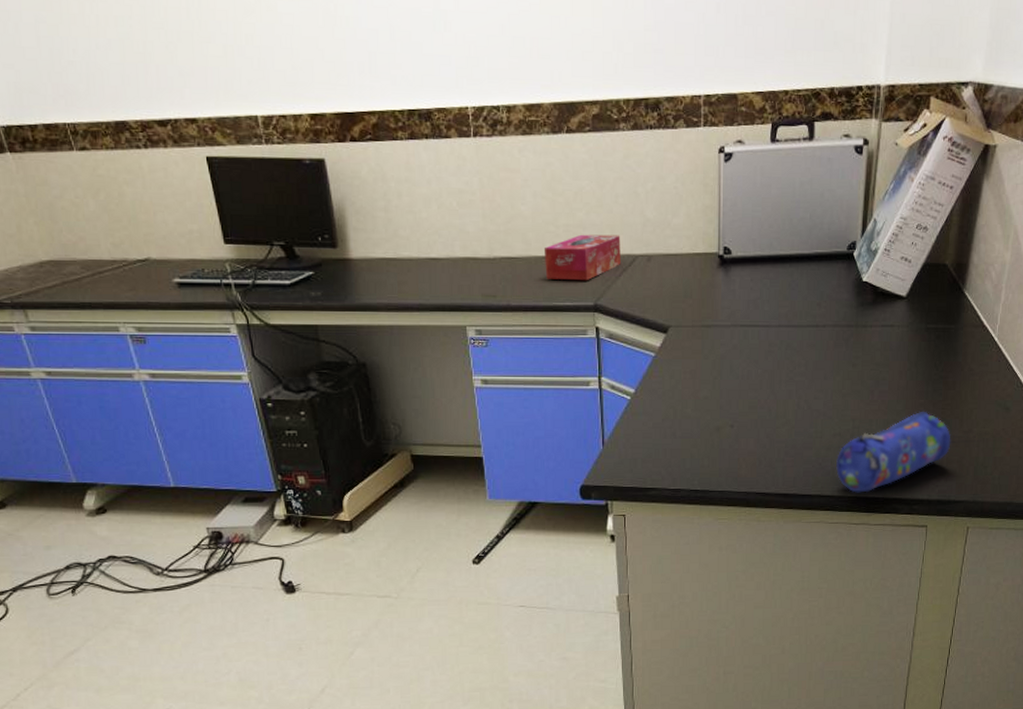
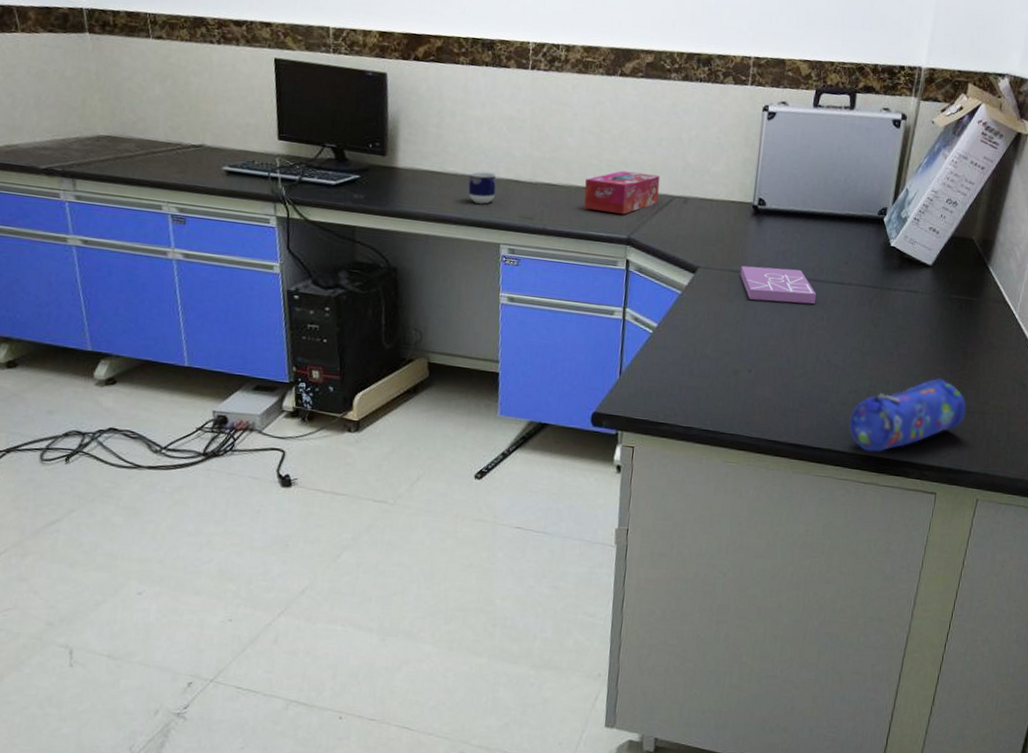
cup: none [423,252,455,287] -> present [467,170,497,204]
book: none [712,316,792,354] -> present [740,265,817,304]

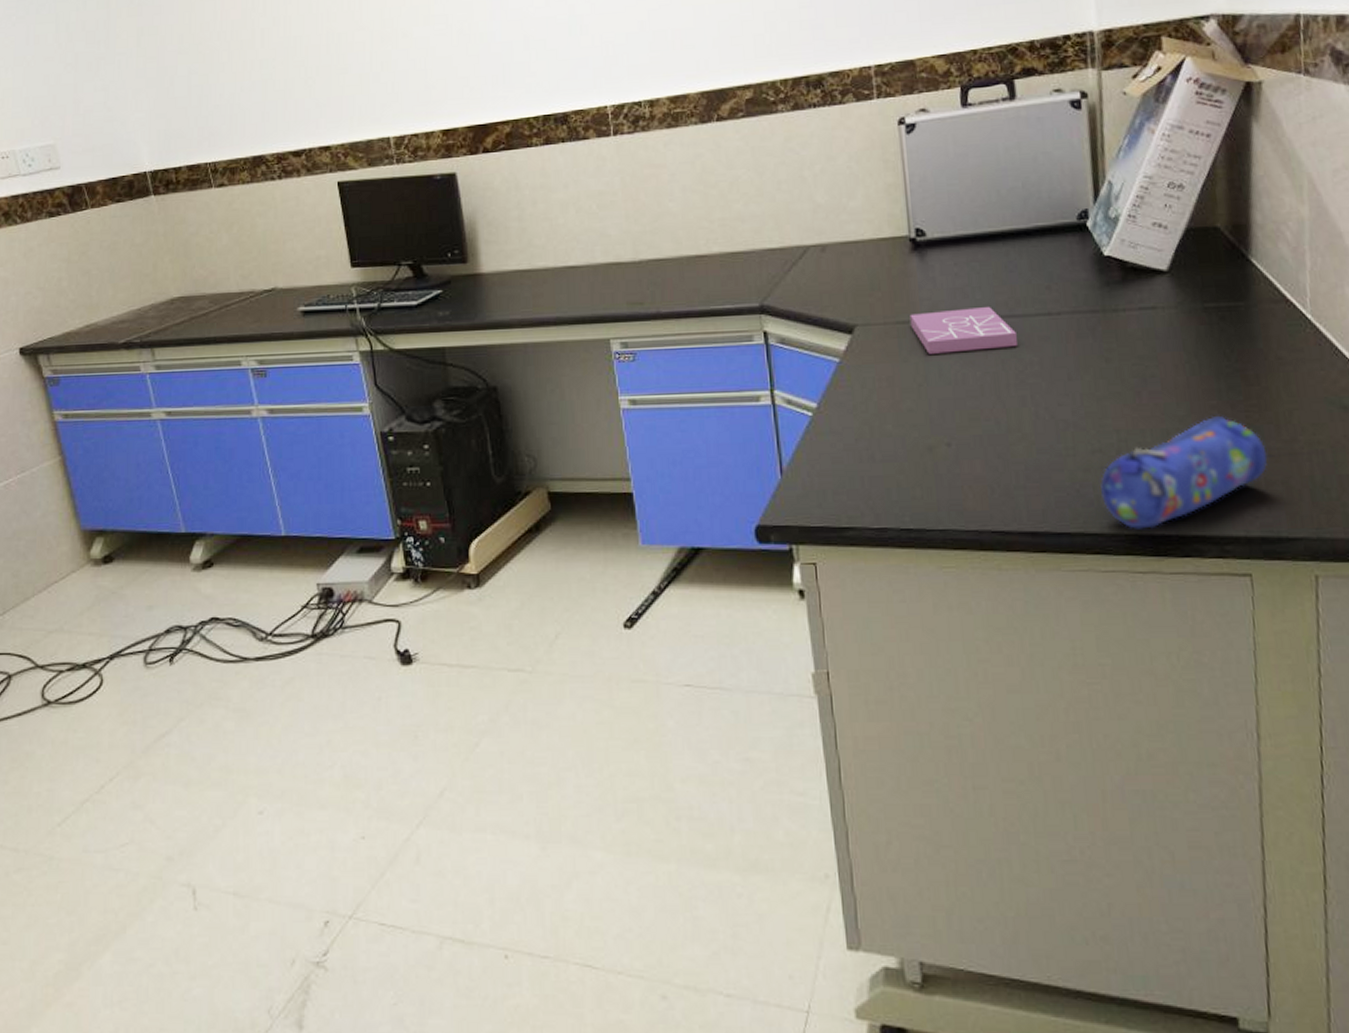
cup: present [467,170,497,204] -> none [560,258,596,297]
tissue box: present [584,170,660,214] -> none [696,225,789,280]

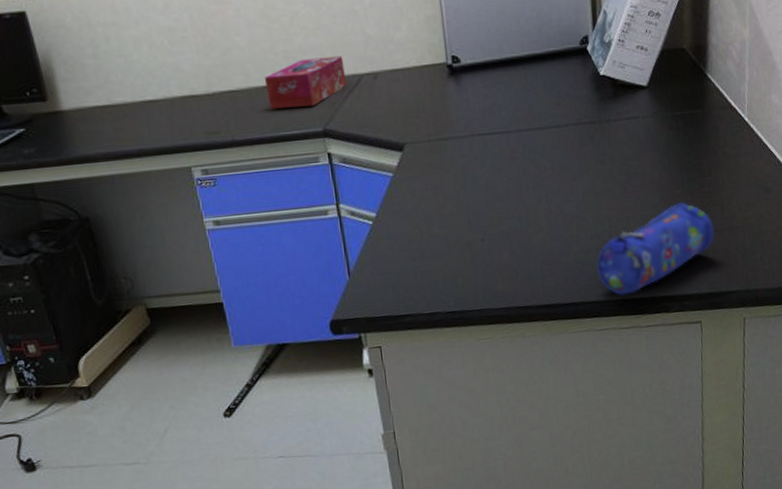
tissue box: none [696,225,789,280] -> present [264,56,346,109]
book: present [909,306,1018,354] -> none [449,121,535,165]

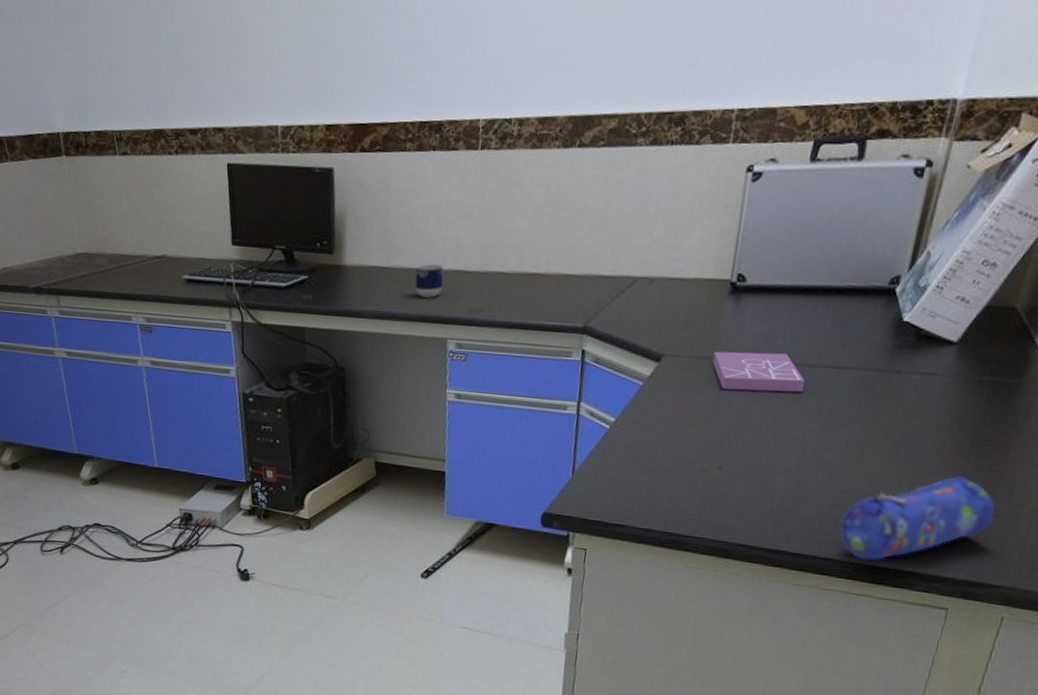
cup: none [138,92,174,130] -> present [414,263,444,298]
tissue box: present [264,56,346,109] -> none [536,252,622,300]
book: none [449,121,535,165] -> present [712,351,806,393]

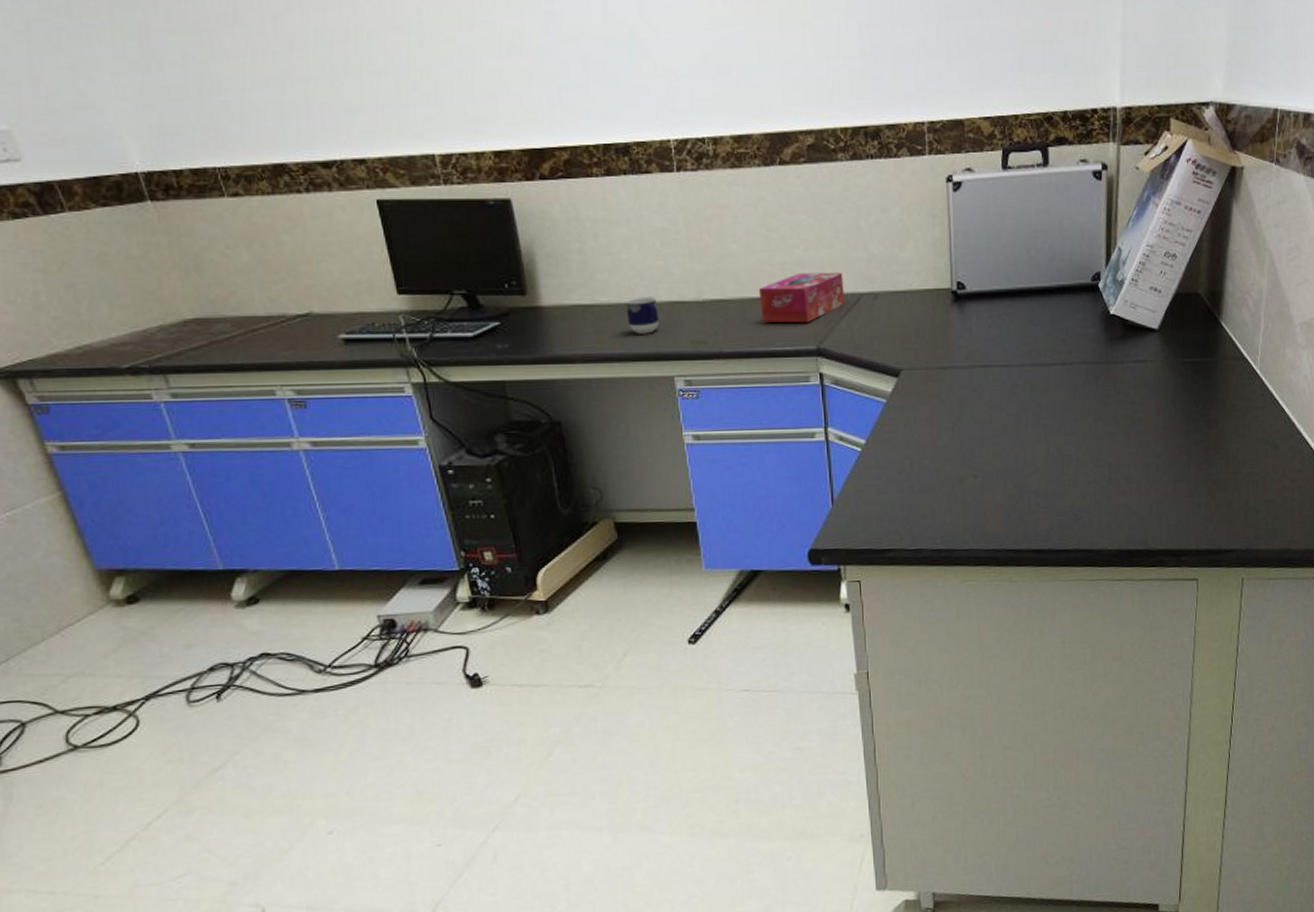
tissue box: none [536,252,622,300] -> present [758,272,844,322]
book: present [712,351,806,393] -> none [948,355,1037,397]
pencil case: present [840,476,995,561] -> none [1093,453,1218,546]

